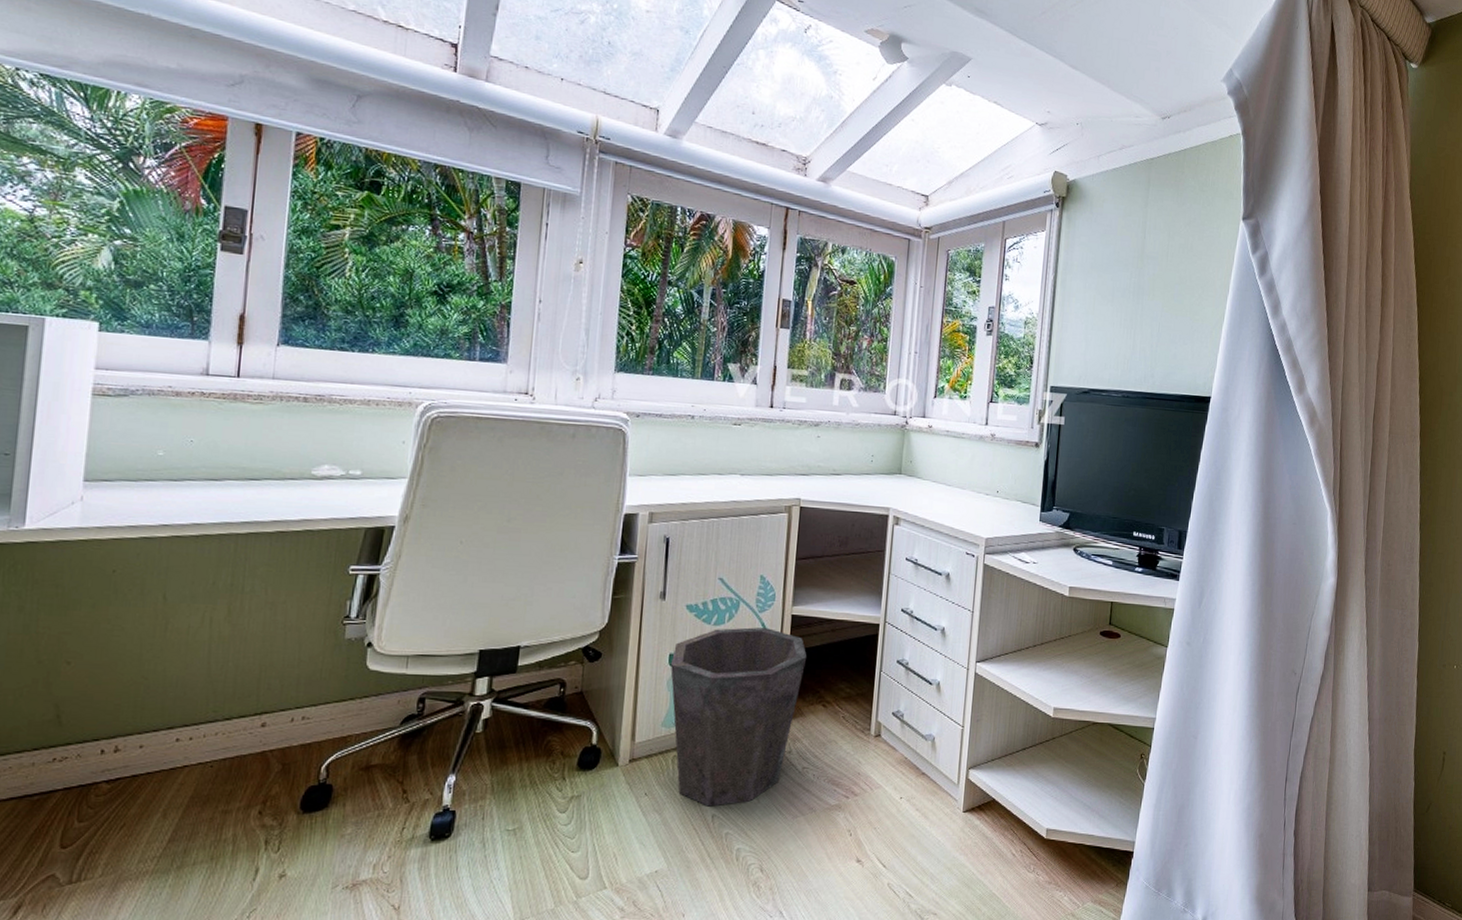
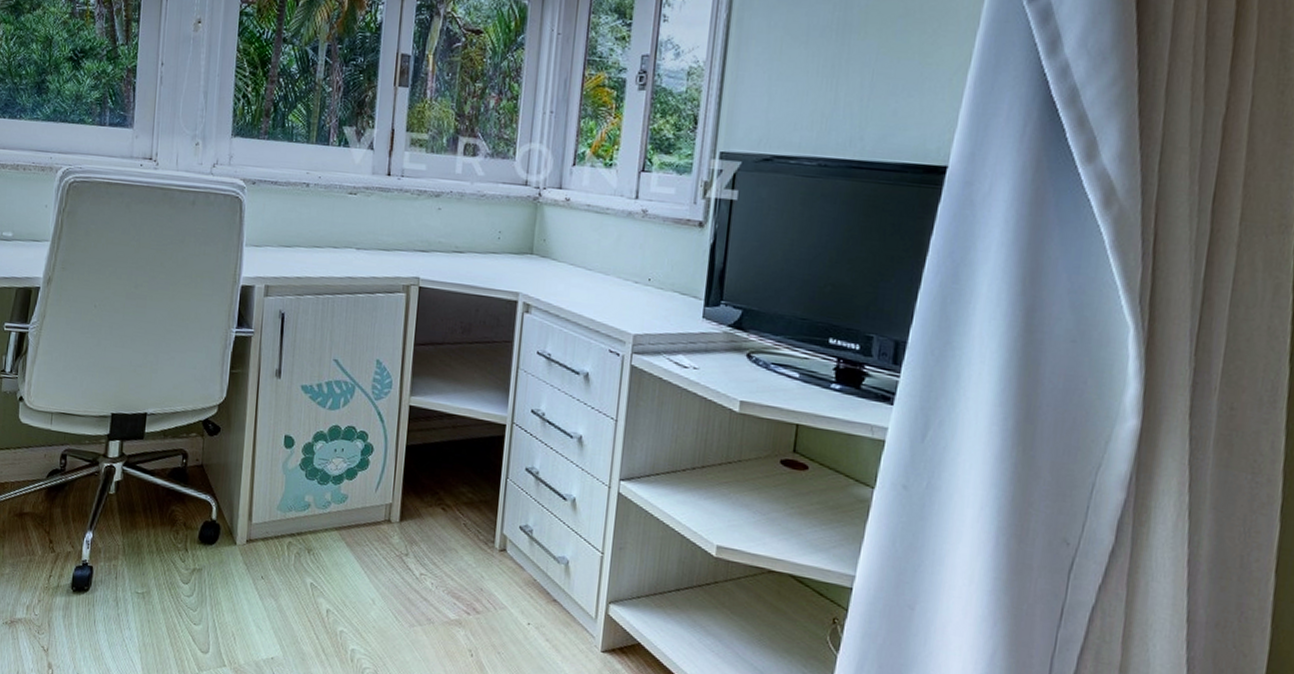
waste bin: present [670,627,807,807] -> none [286,413,426,602]

